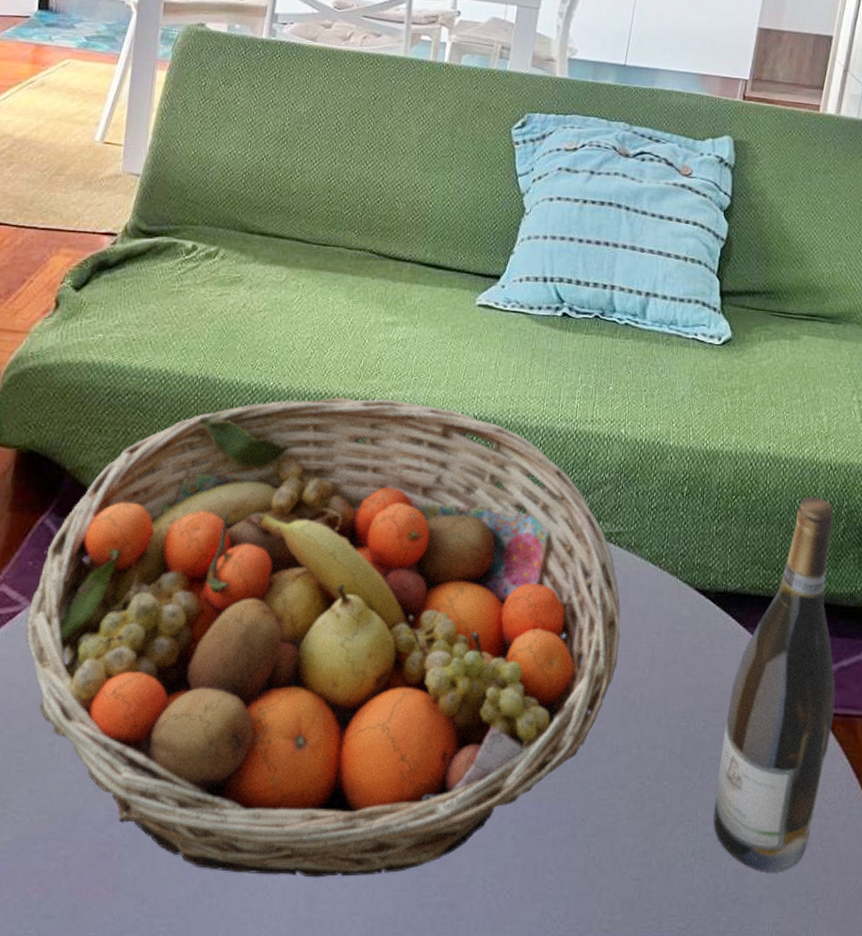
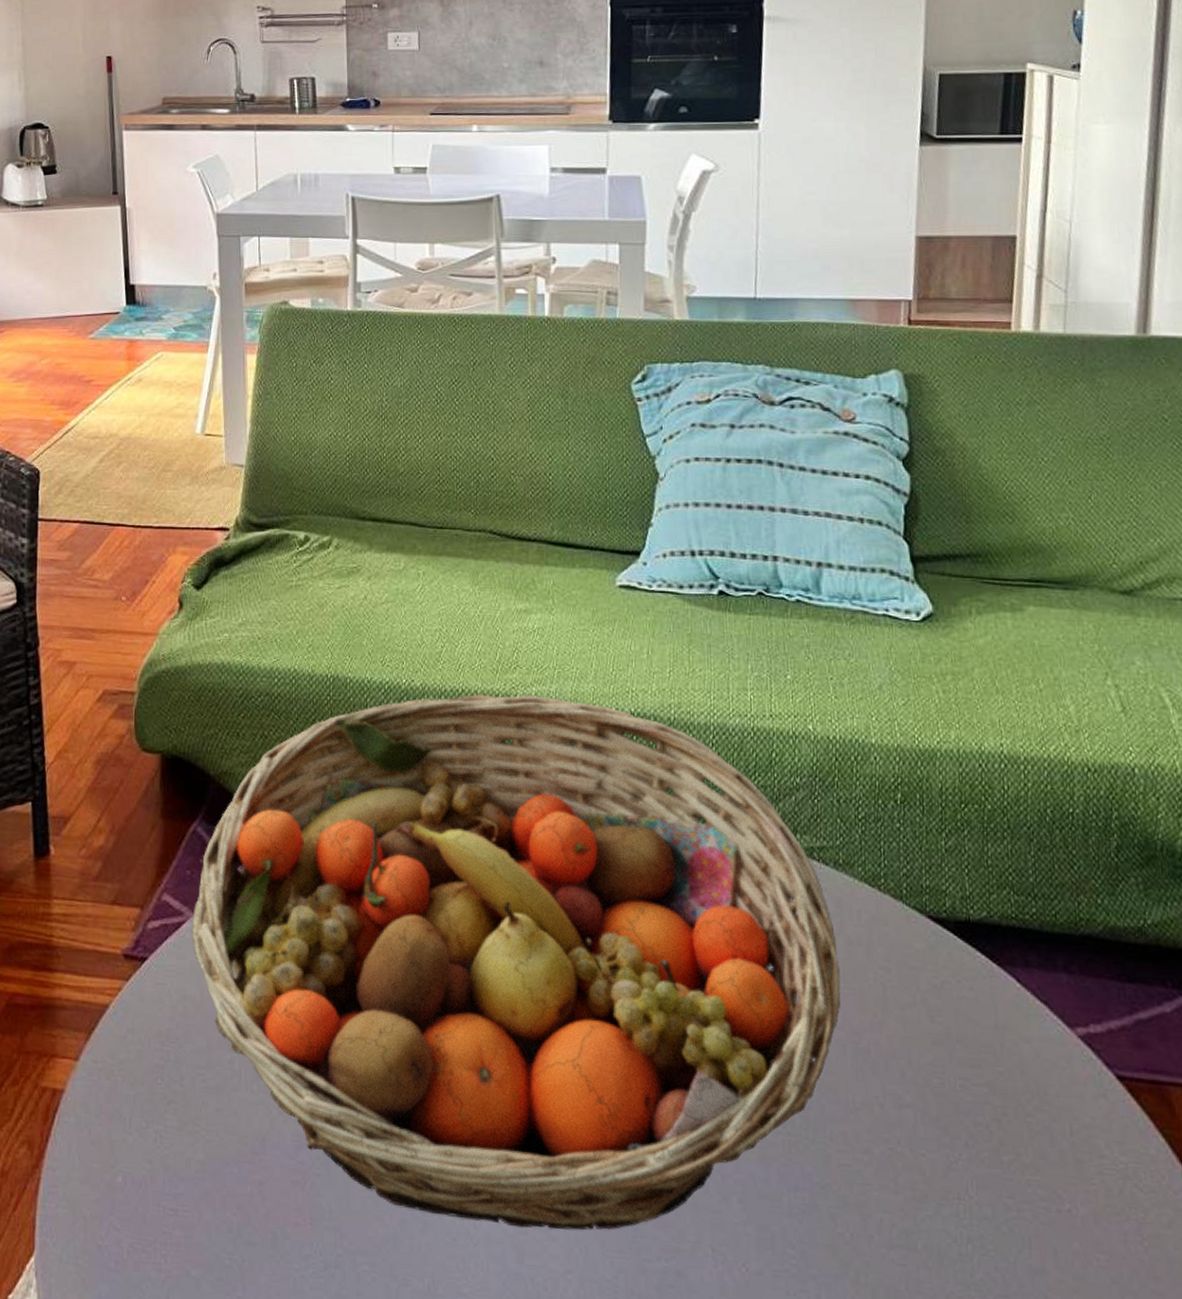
wine bottle: present [713,496,836,871] -> none [988,805,1137,1273]

